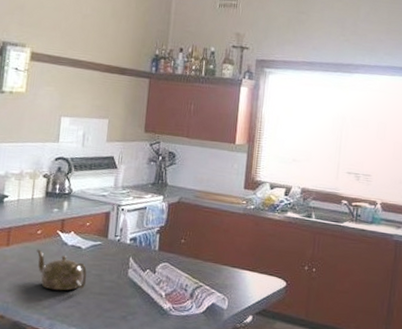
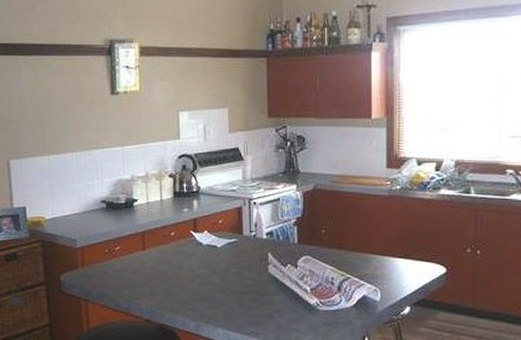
teapot: present [36,249,87,291] -> none [172,251,227,292]

